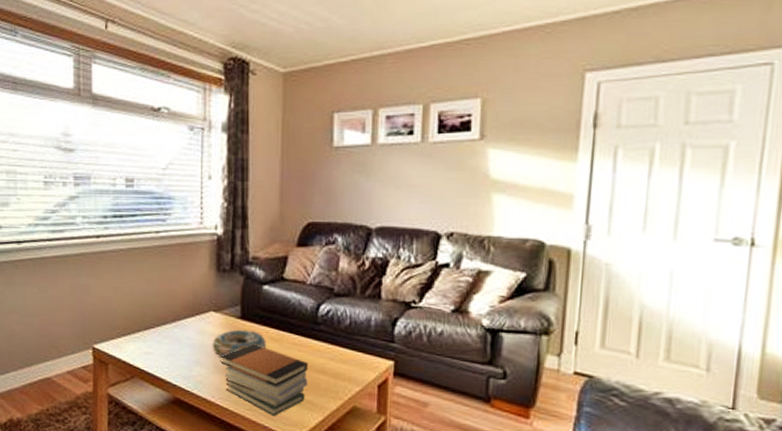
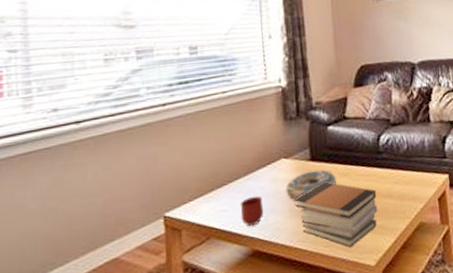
mug: none [165,344,188,373] -> present [240,196,264,226]

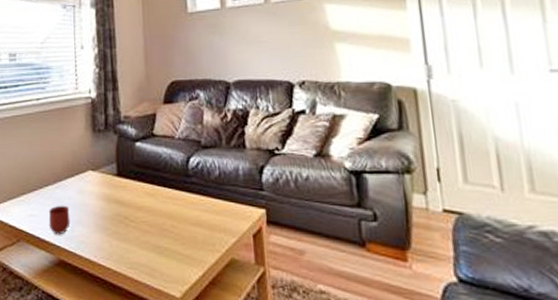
decorative bowl: present [285,169,336,201] -> none [92,186,142,216]
book stack: present [295,182,378,248] -> none [101,200,185,274]

